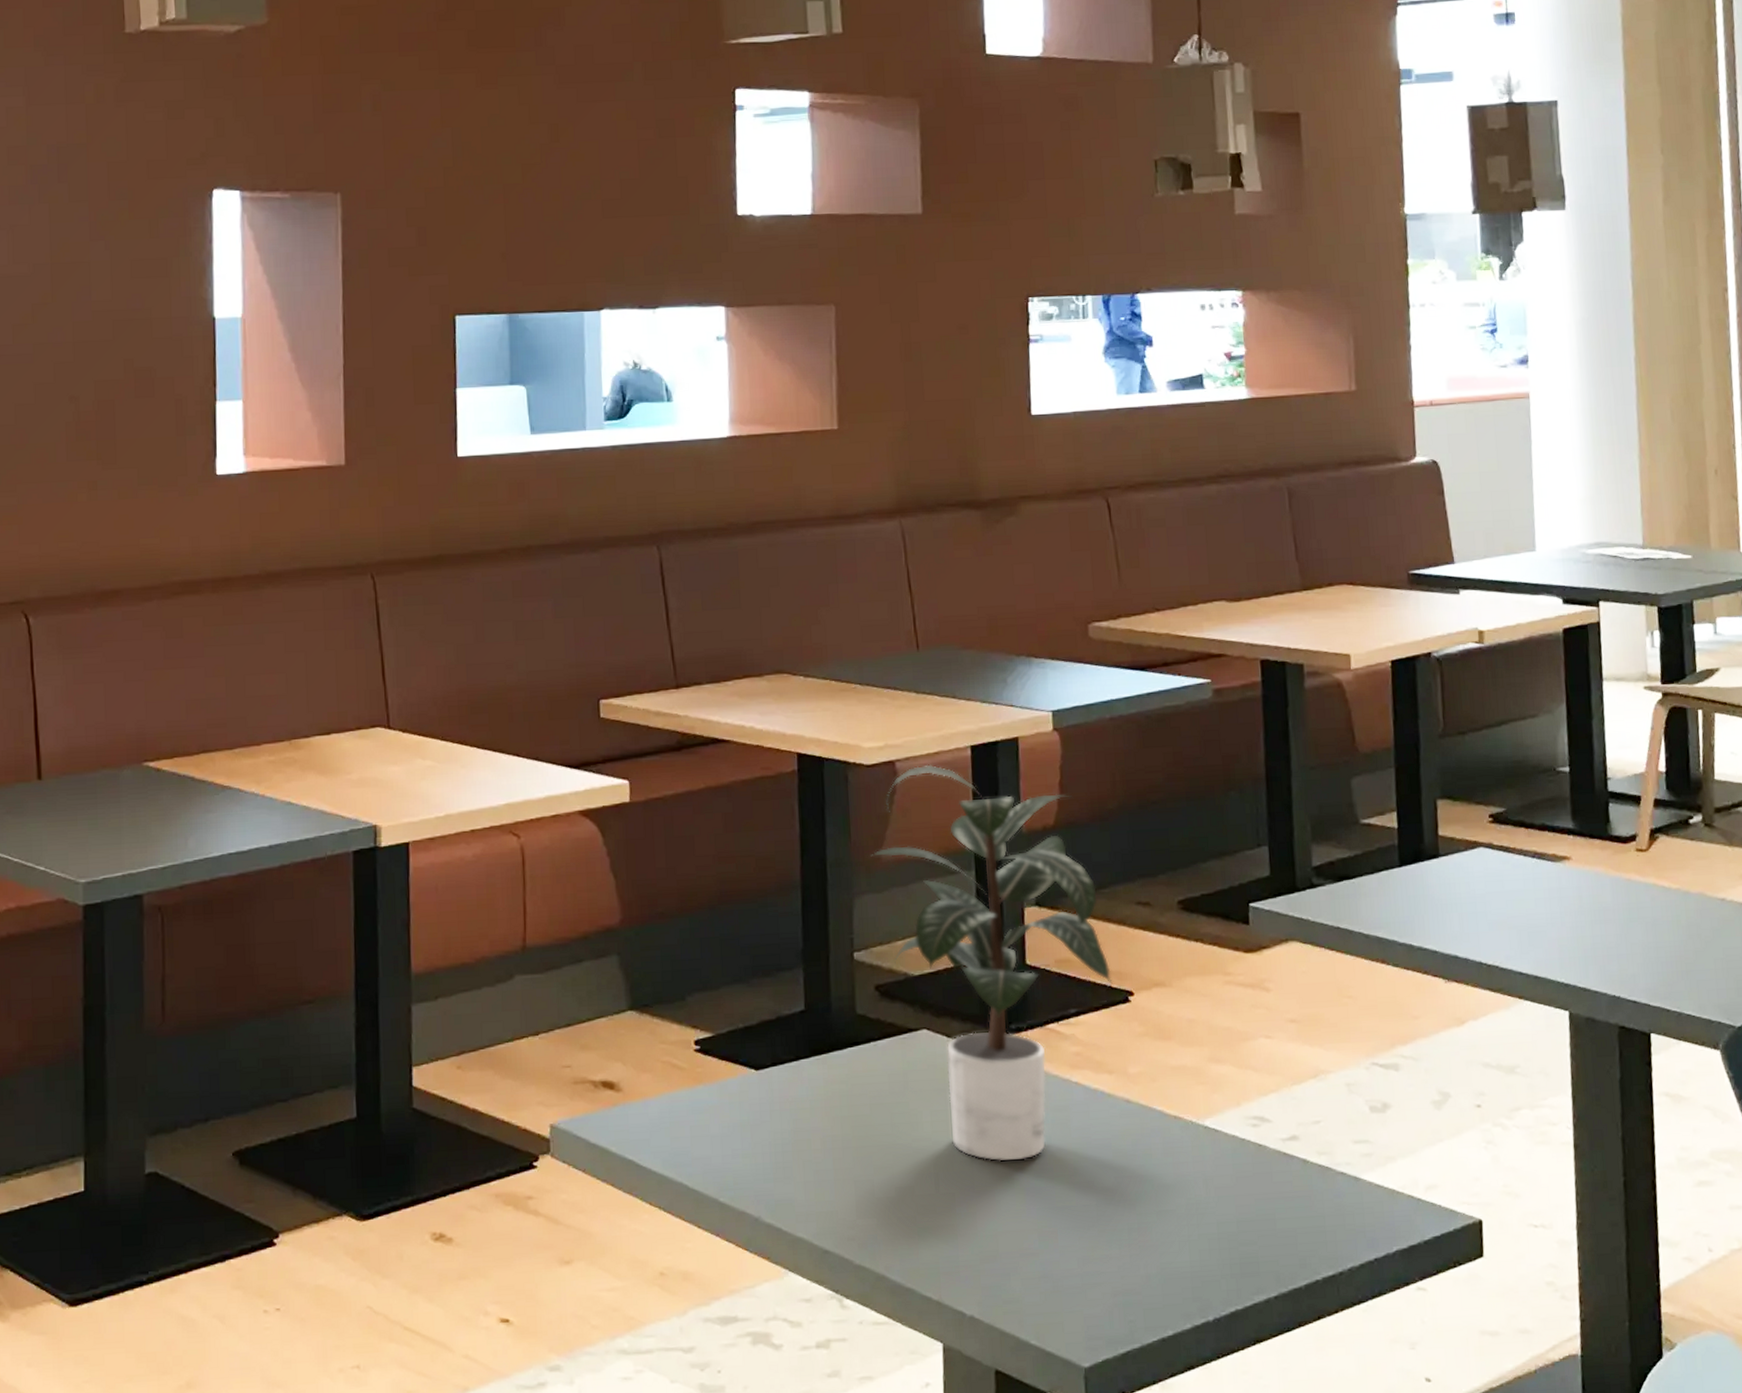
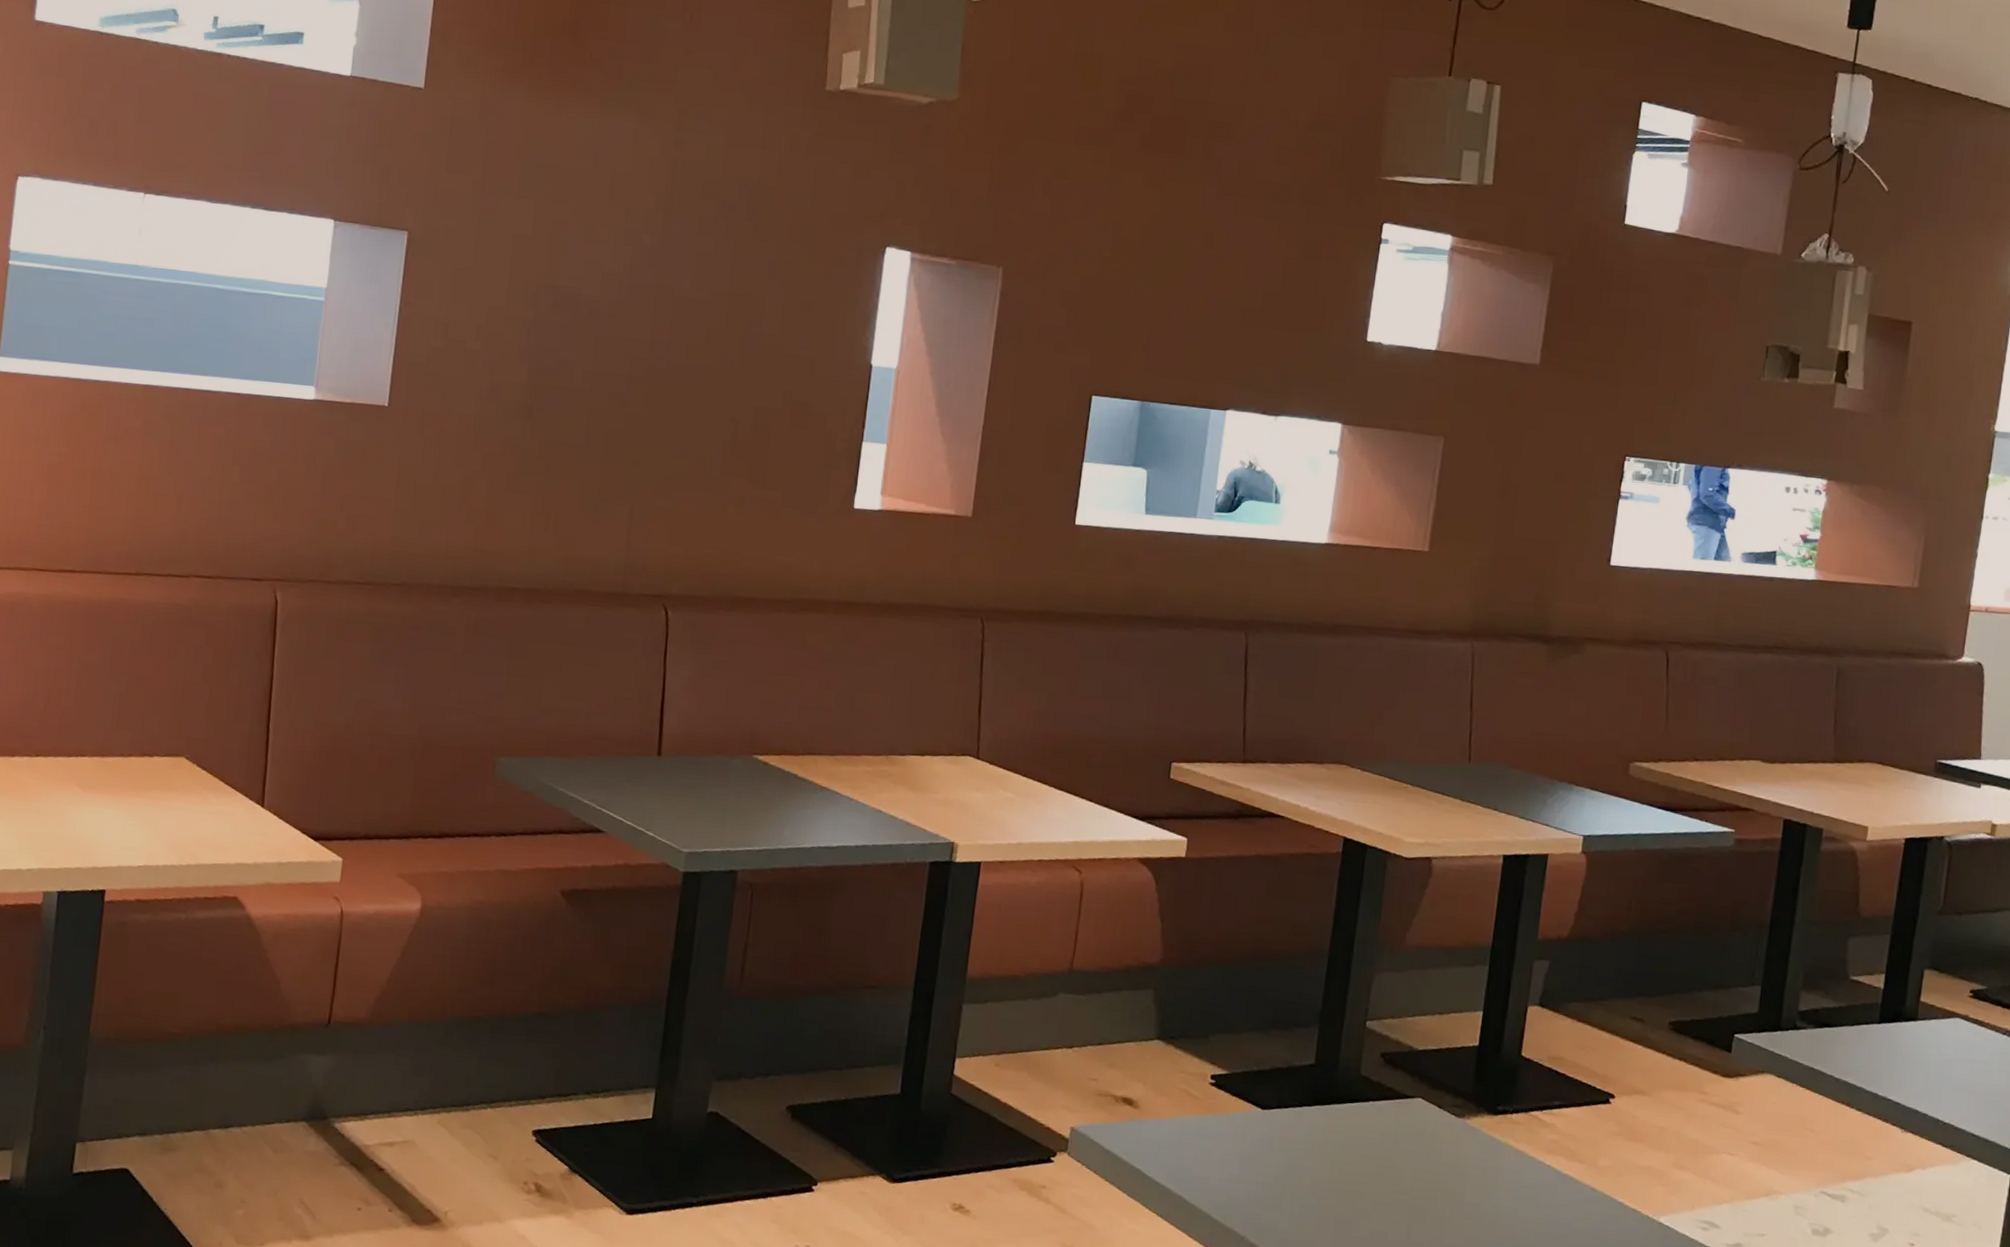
potted plant: present [871,764,1113,1162] -> none [1396,865,1598,1225]

